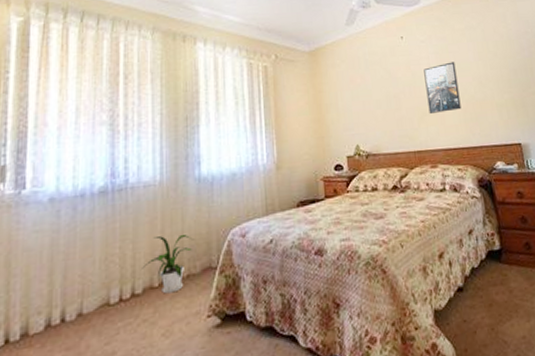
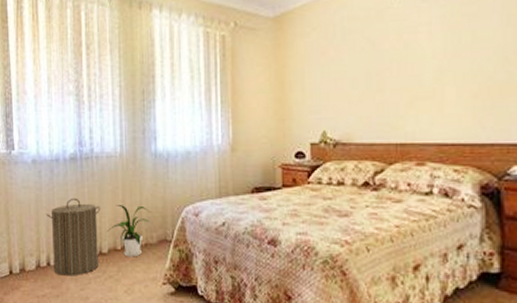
laundry hamper: none [65,235,135,332] -> present [47,197,101,276]
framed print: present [423,62,462,113] -> none [421,28,470,97]

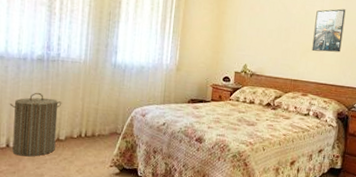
house plant: present [107,205,152,257] -> none [66,102,107,145]
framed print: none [421,28,470,97] -> present [312,9,346,53]

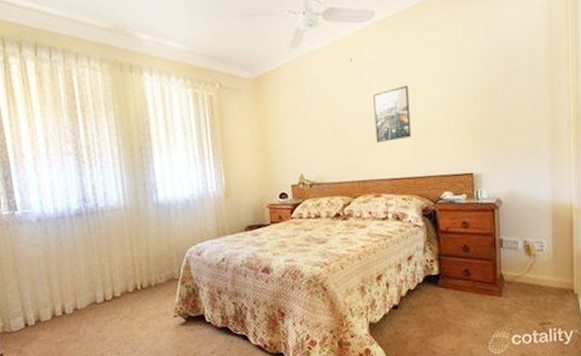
laundry hamper: present [10,92,62,157] -> none [57,250,113,322]

